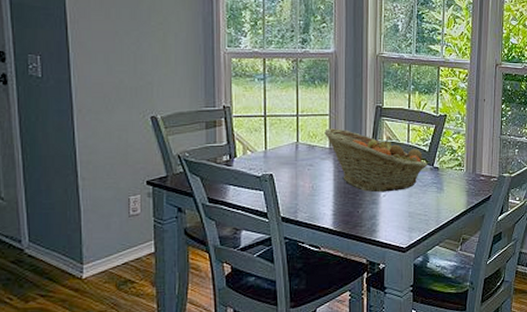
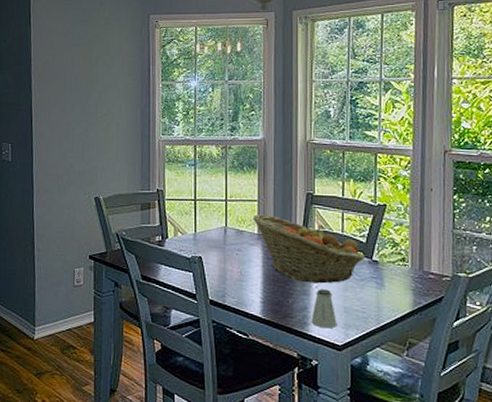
saltshaker: none [379,197,402,234] -> present [311,289,337,329]

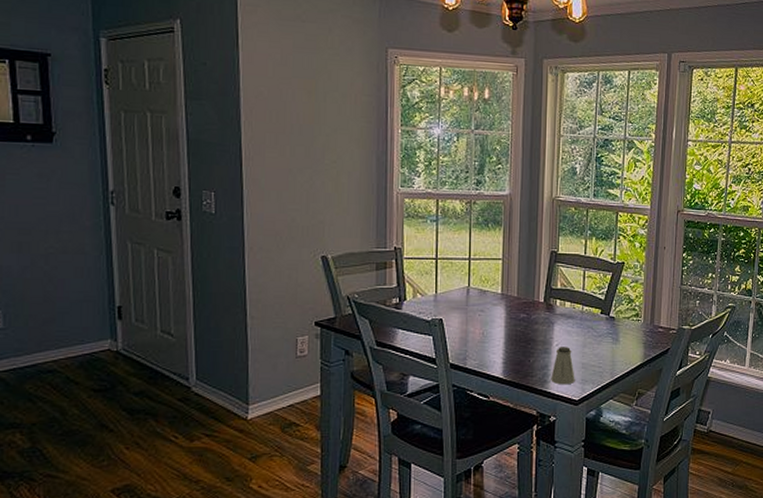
fruit basket: present [253,214,365,284] -> none [497,273,603,341]

